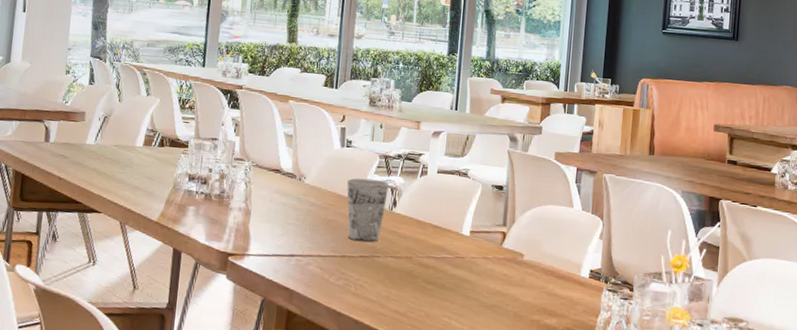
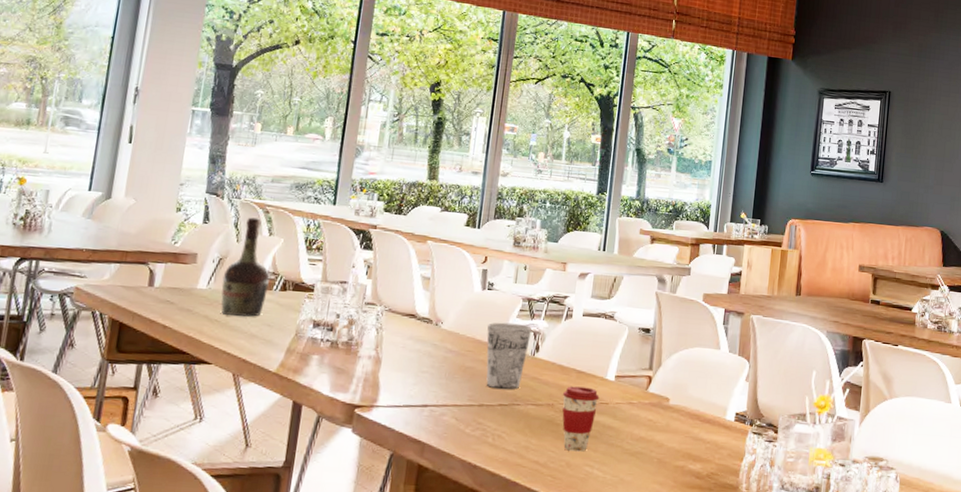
cognac bottle: none [107,79,149,170] -> present [221,217,270,317]
coffee cup: none [420,240,456,303] -> present [562,386,600,452]

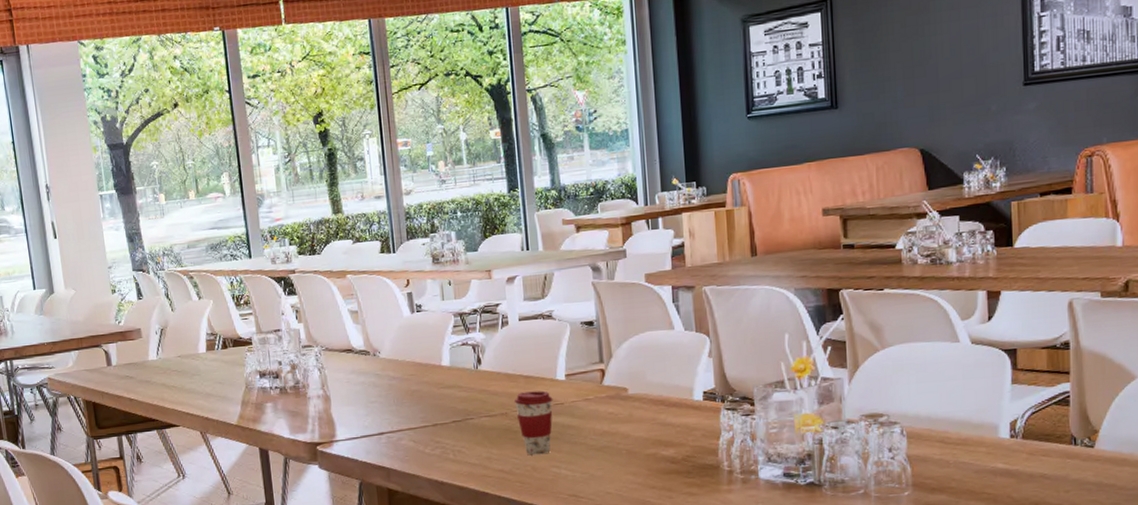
cognac bottle: present [221,217,270,317] -> none [168,285,211,380]
cup: present [486,322,532,390] -> none [425,339,470,407]

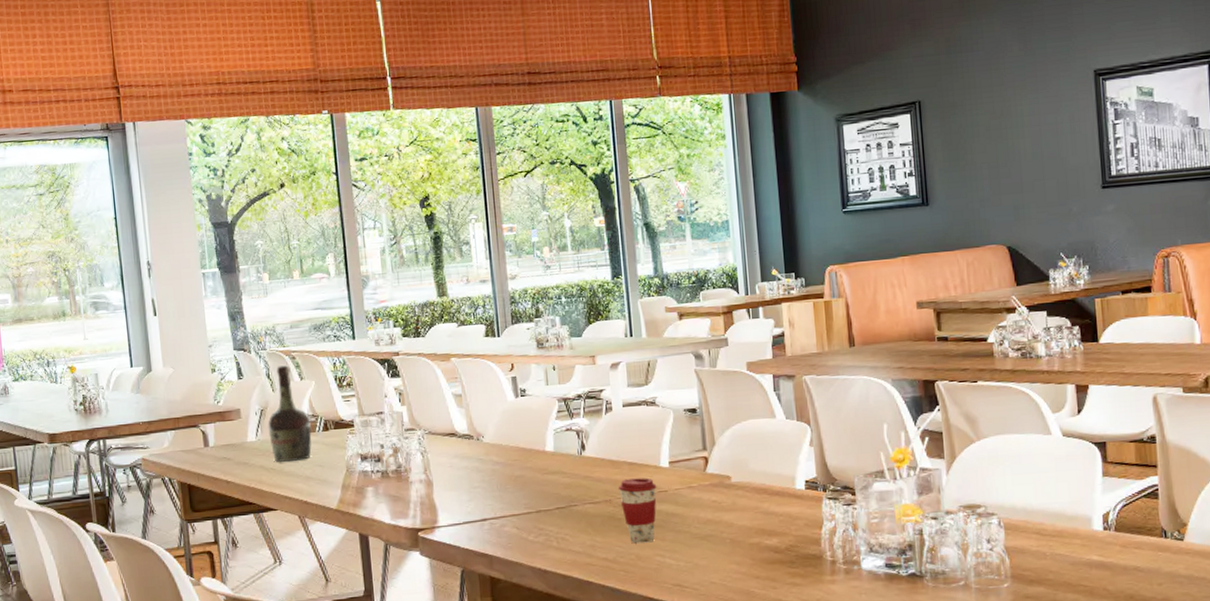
cognac bottle: none [168,285,211,380] -> present [268,365,312,462]

